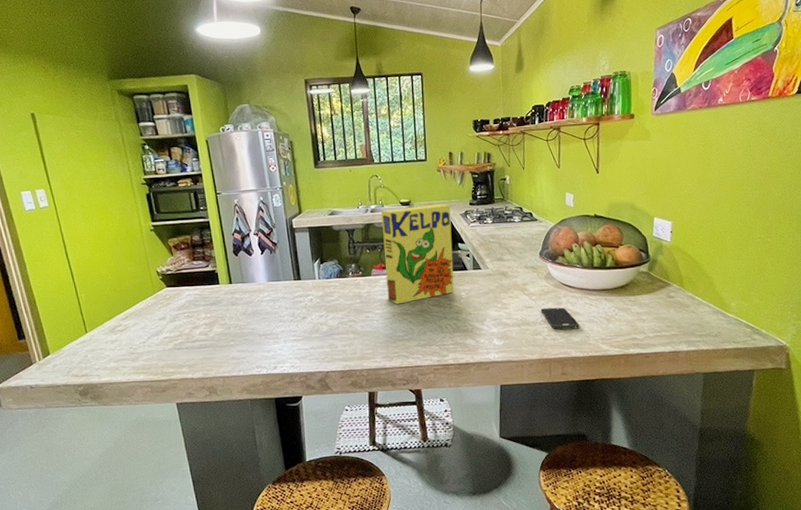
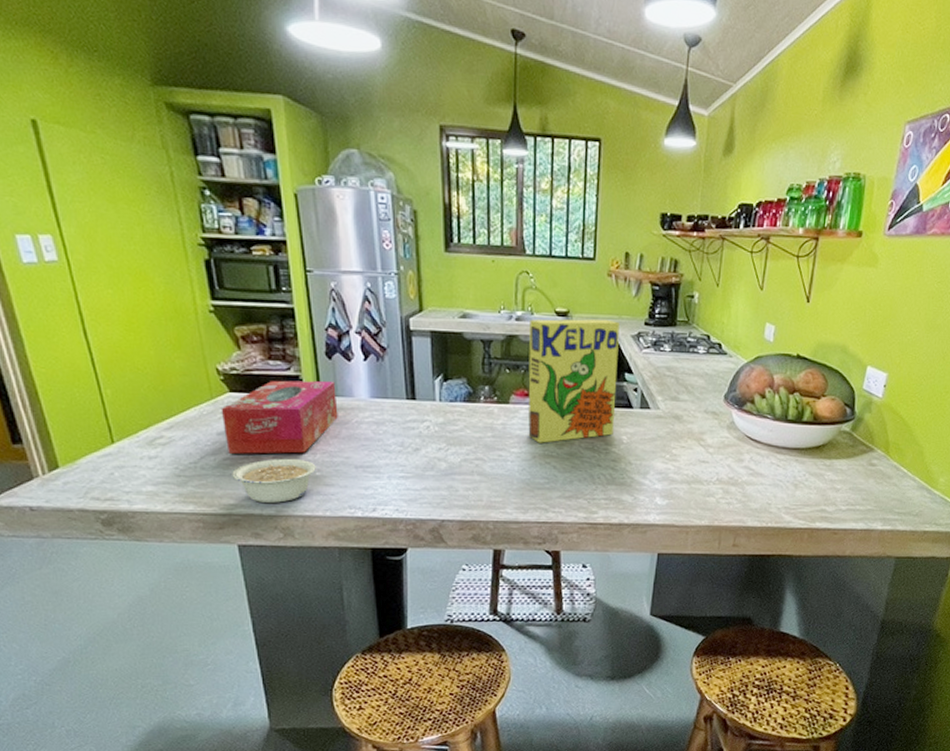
tissue box: none [161,272,245,333] -> present [221,380,338,454]
legume: none [170,333,231,369] -> present [232,458,316,503]
smartphone: present [541,307,580,330] -> none [717,465,762,493]

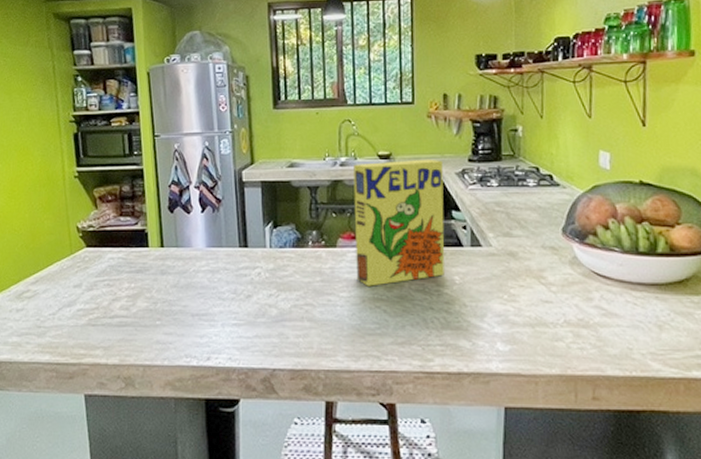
tissue box: present [221,380,338,454] -> none [78,233,178,305]
legume: present [232,458,316,503] -> none [83,308,157,352]

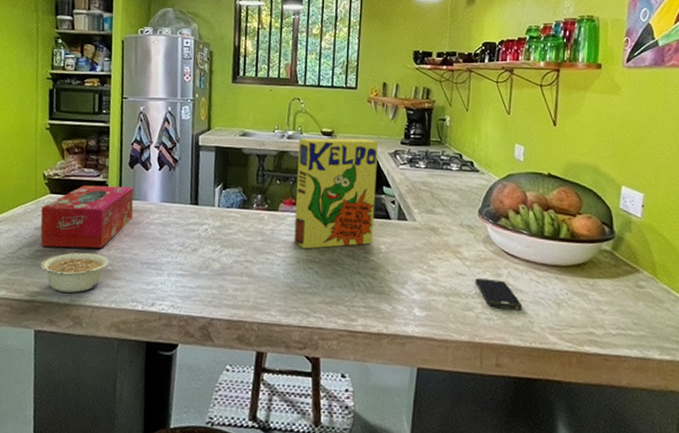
tissue box: none [78,233,178,305] -> present [40,185,134,249]
legume: none [83,308,157,352] -> present [40,252,109,293]
smartphone: none [563,305,619,336] -> present [475,278,523,310]

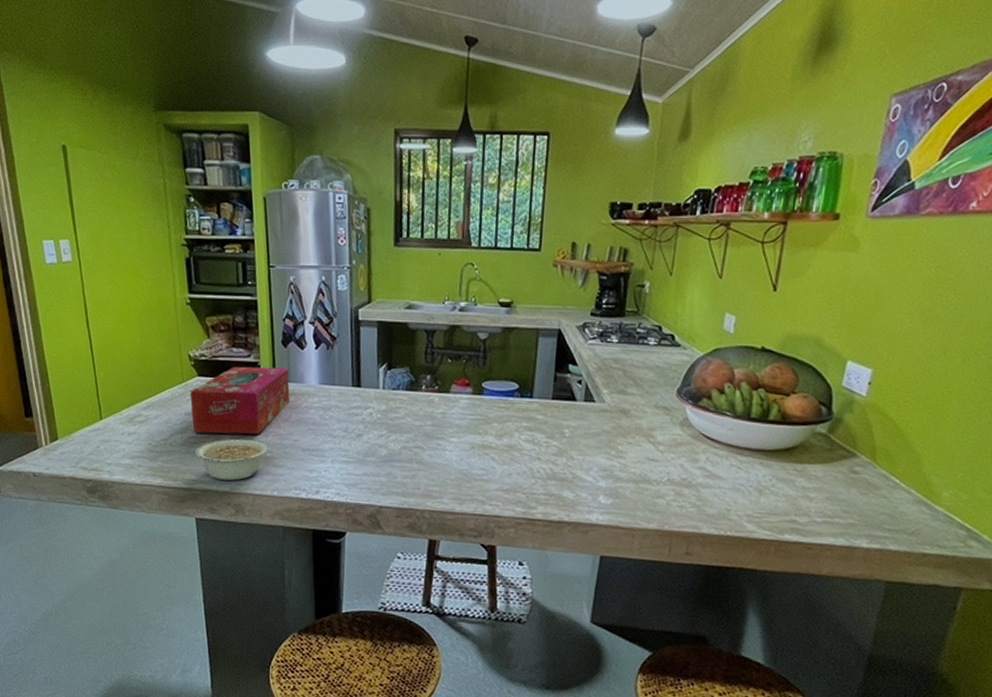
cereal box: present [294,138,378,249] -> none [467,309,564,434]
smartphone: present [475,278,523,310] -> none [668,464,720,497]

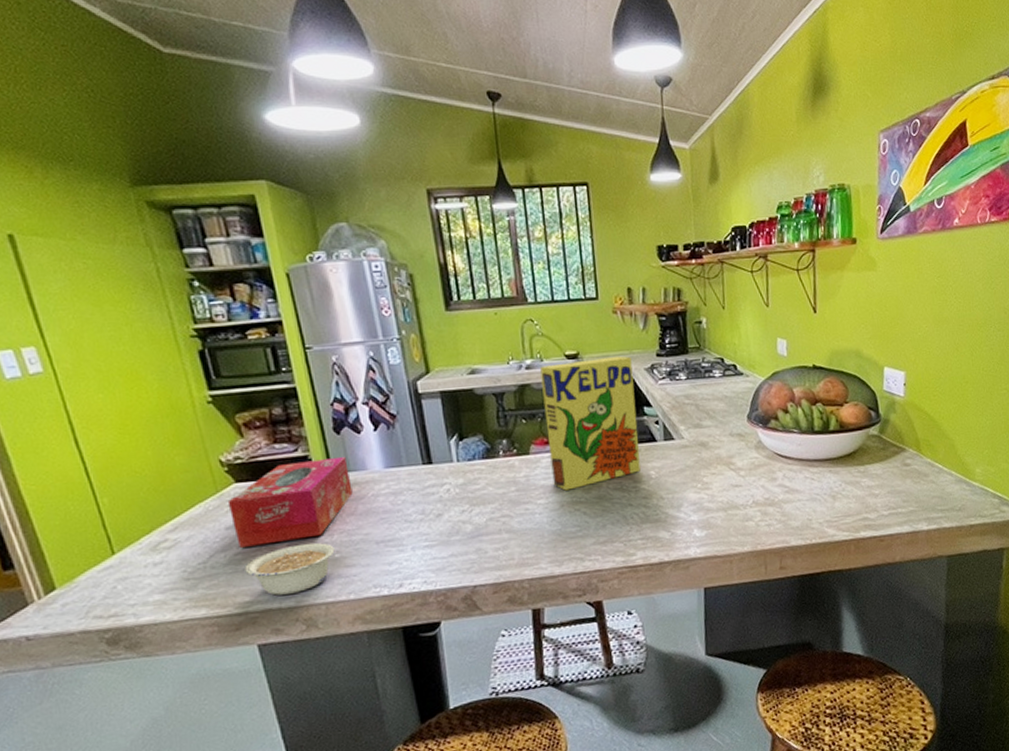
cereal box: none [467,309,564,434] -> present [540,356,641,491]

